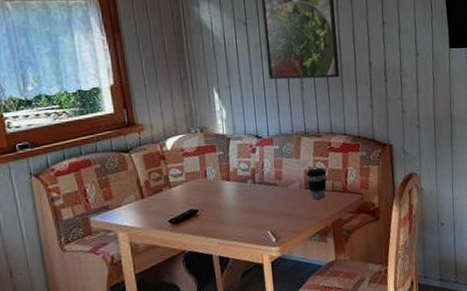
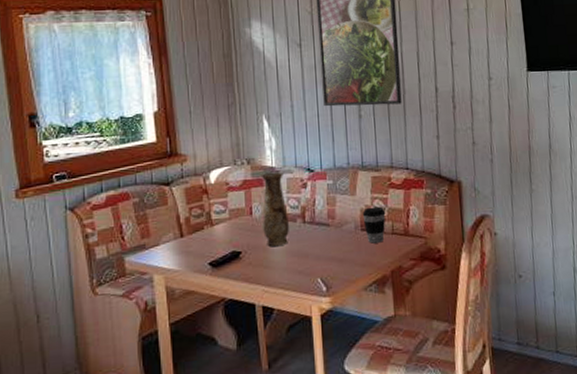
vase: none [213,137,241,205] -> present [261,170,289,246]

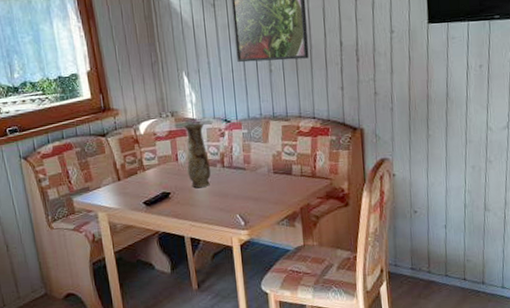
coffee cup: present [362,206,386,244] -> none [274,152,296,185]

